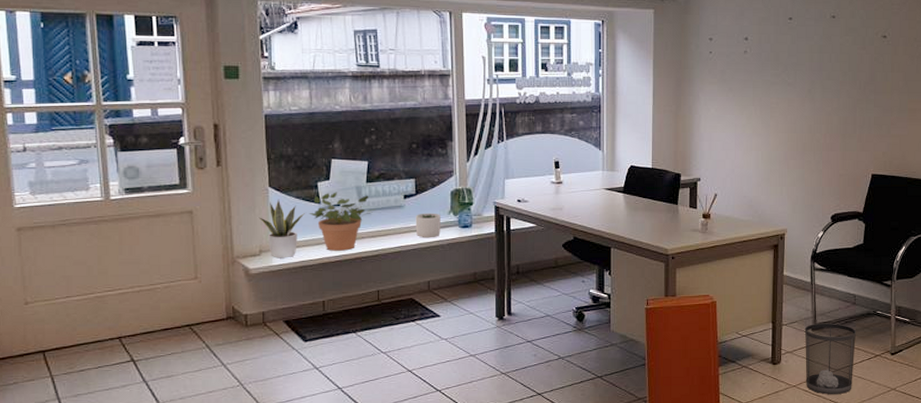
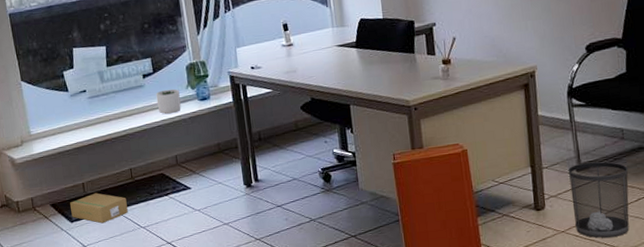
potted plant: present [258,199,306,259] -> none [16,91,57,147]
box: none [306,312,369,345] -> present [70,193,128,224]
potted plant: present [309,192,376,251] -> none [59,79,119,136]

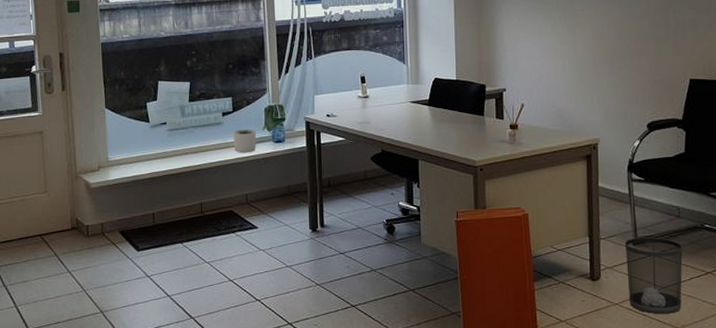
box: present [70,193,128,224] -> none [139,224,194,255]

